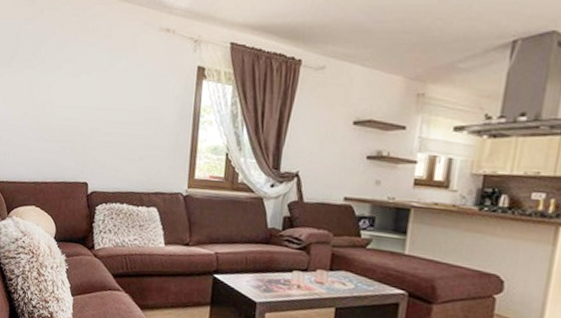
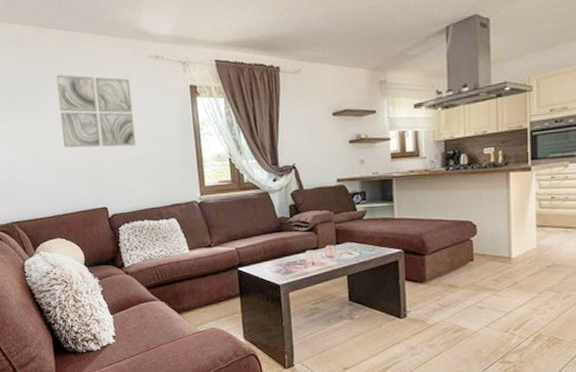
wall art: none [55,34,135,122] -> present [55,74,136,148]

